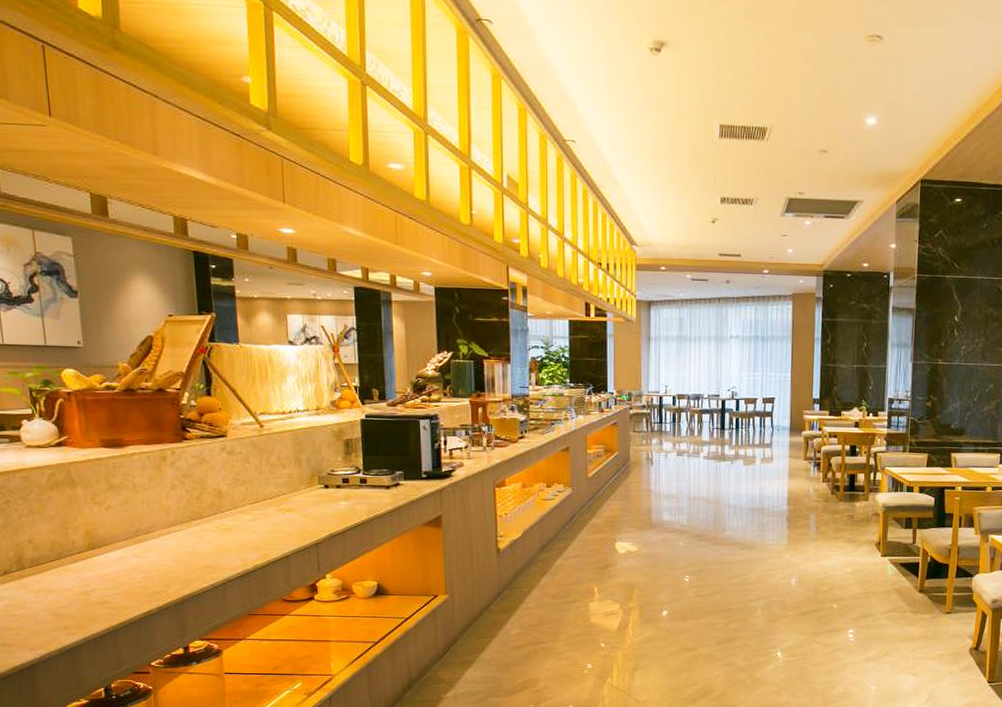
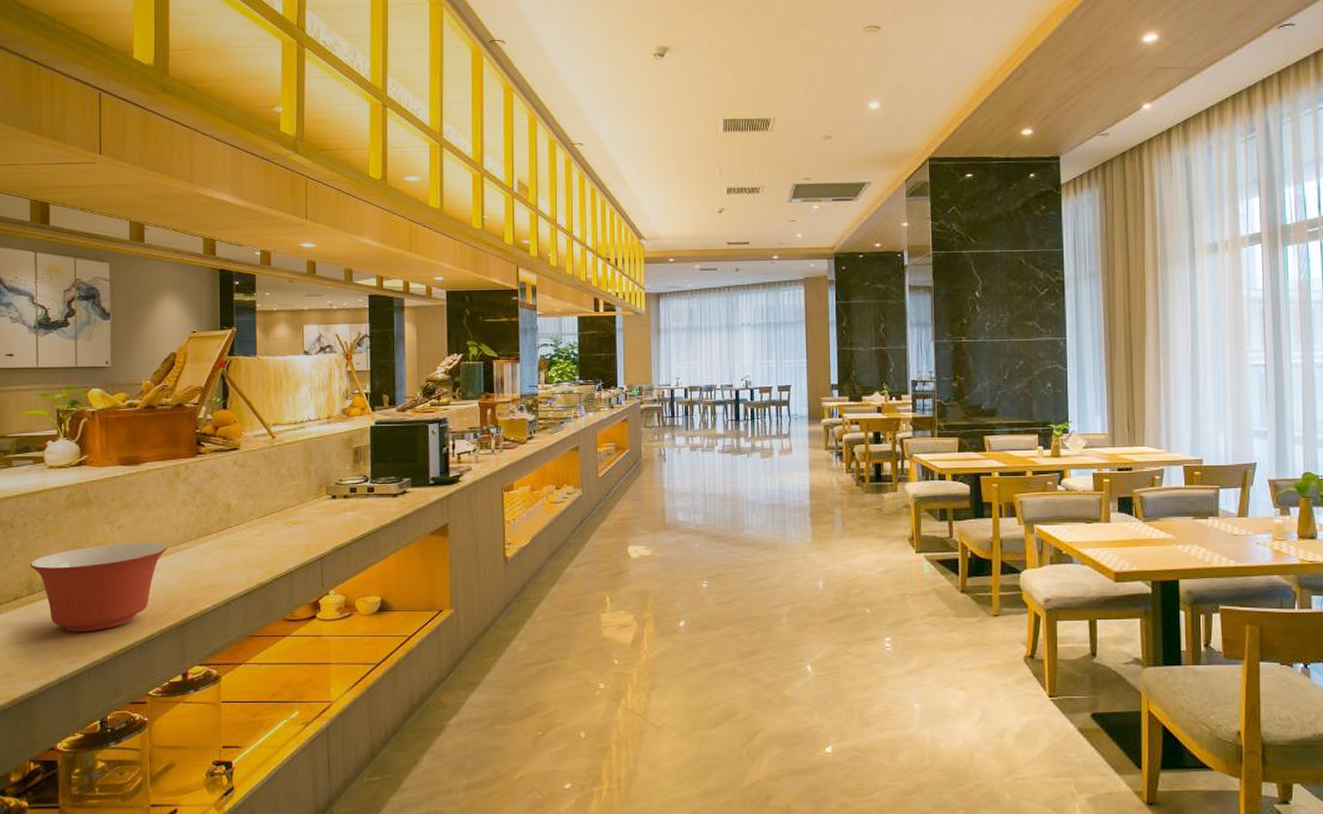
mixing bowl: none [16,523,159,607] -> present [29,542,167,632]

